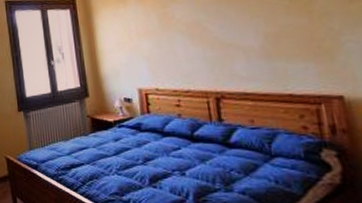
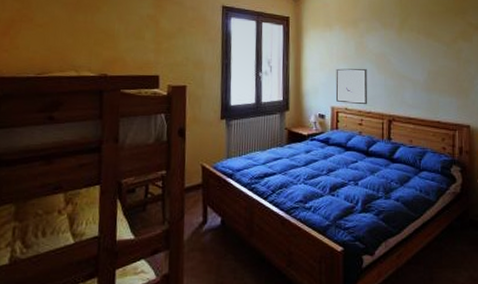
wall art: none [137,41,183,84] -> present [335,68,367,105]

